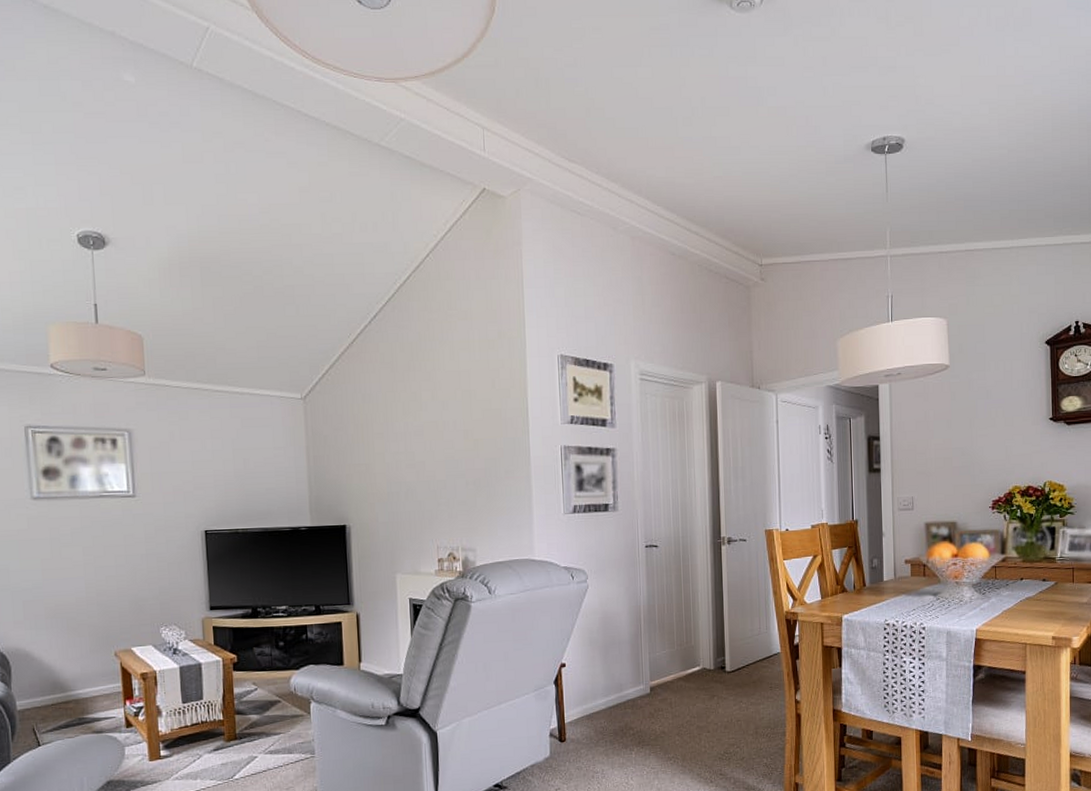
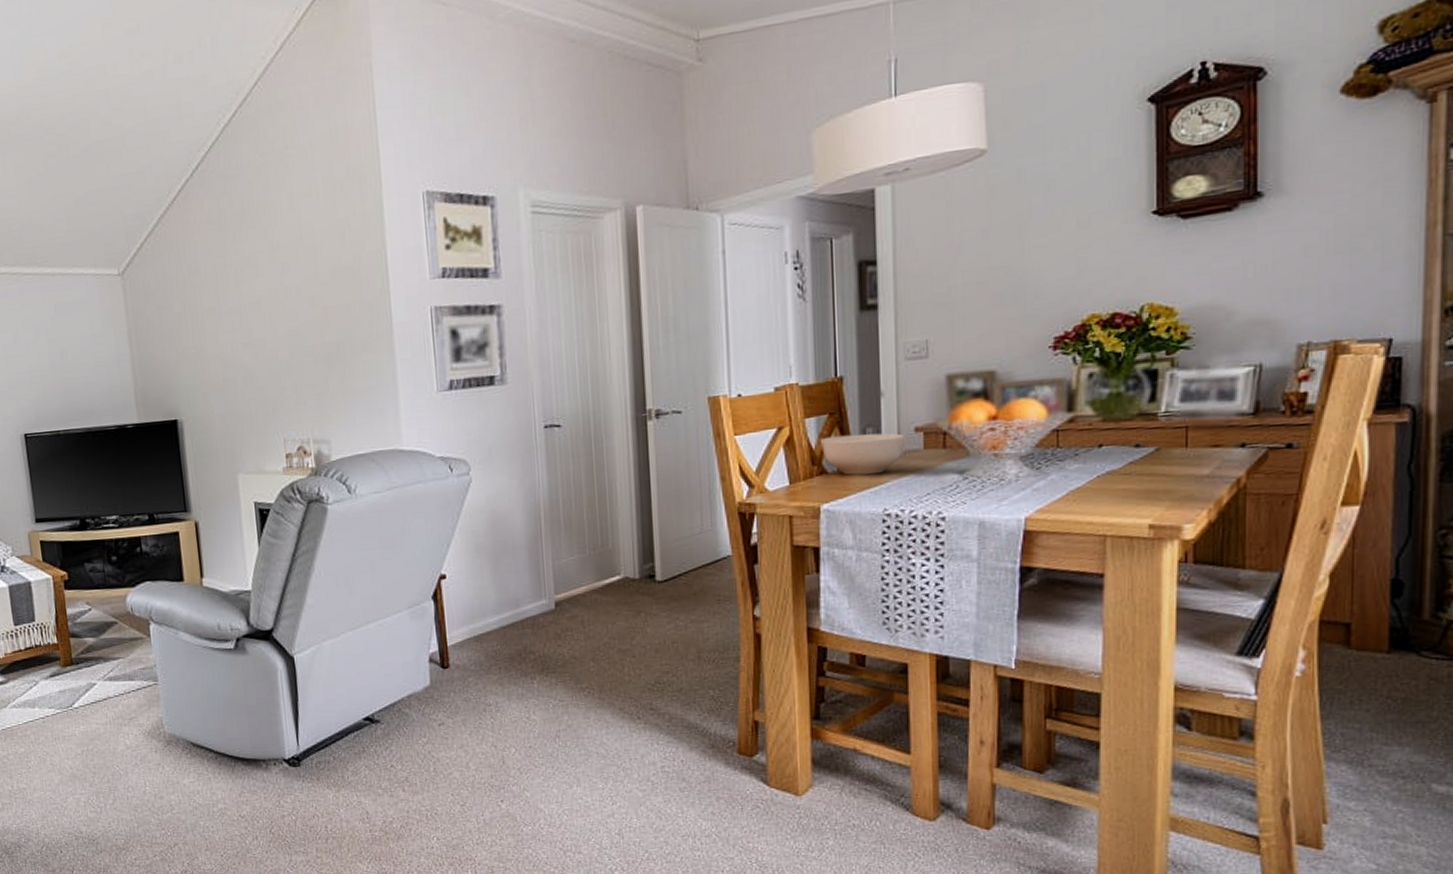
bowl: none [843,563,898,594] -> present [821,433,905,475]

